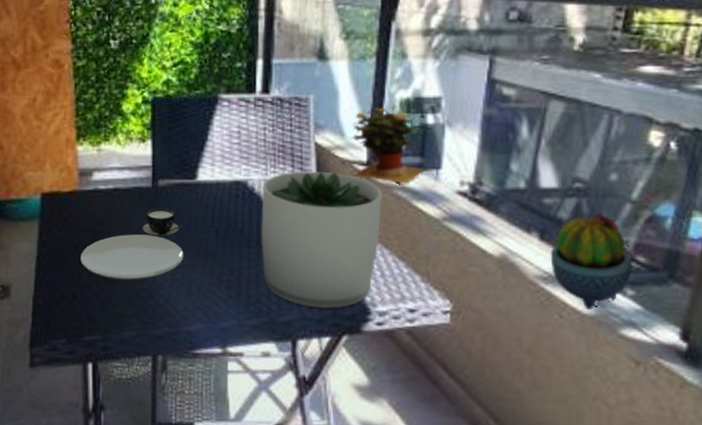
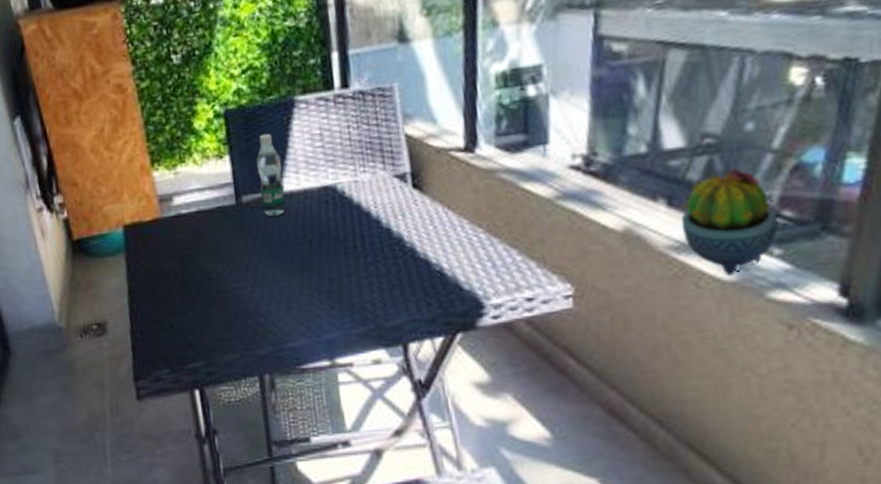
plate: present [80,234,184,281] -> none [172,254,279,304]
teacup: present [142,208,183,236] -> none [231,225,274,255]
bottle: none [176,124,199,204] -> present [256,133,286,217]
planter: present [261,171,382,310] -> none [353,163,487,309]
flower arrangement: present [350,105,425,184] -> none [443,80,530,167]

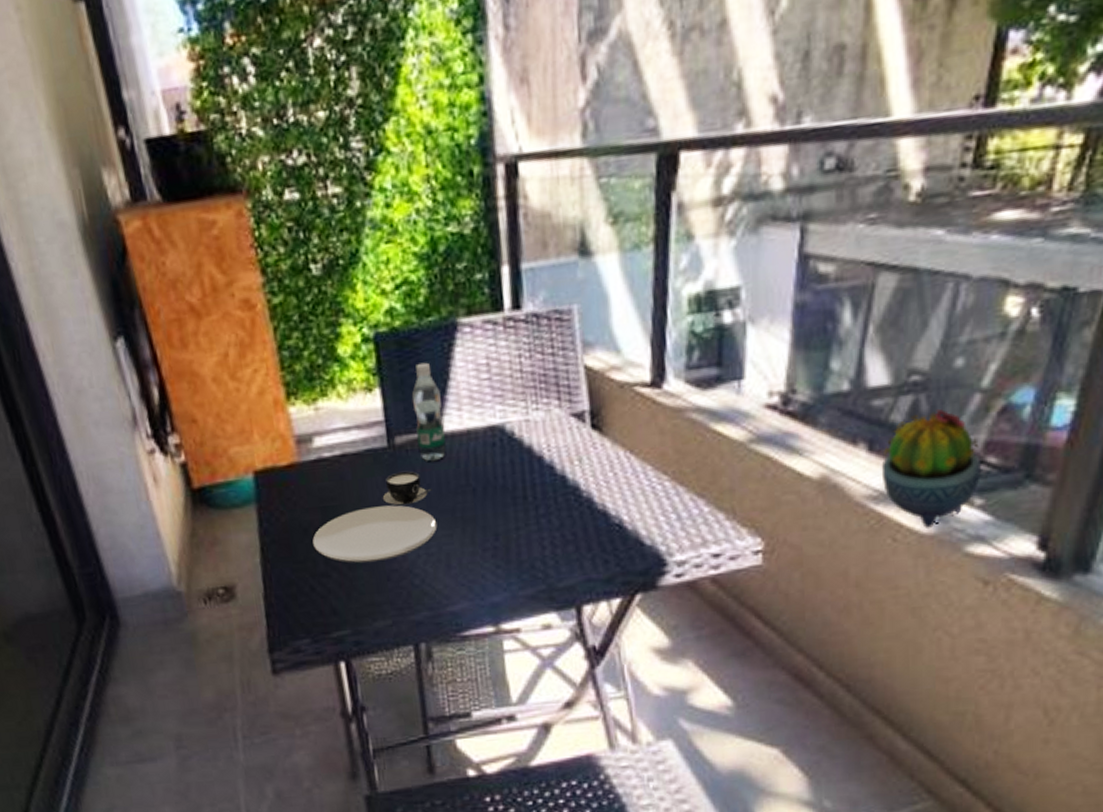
plate: none [172,254,279,304] -> present [312,505,438,564]
teacup: none [231,225,274,255] -> present [382,471,432,506]

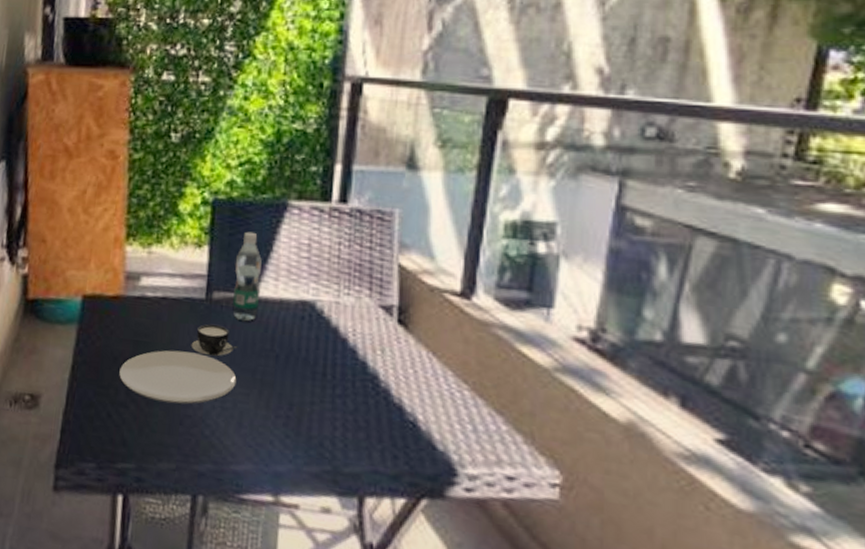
potted cactus: present [881,408,982,530] -> none [694,379,809,506]

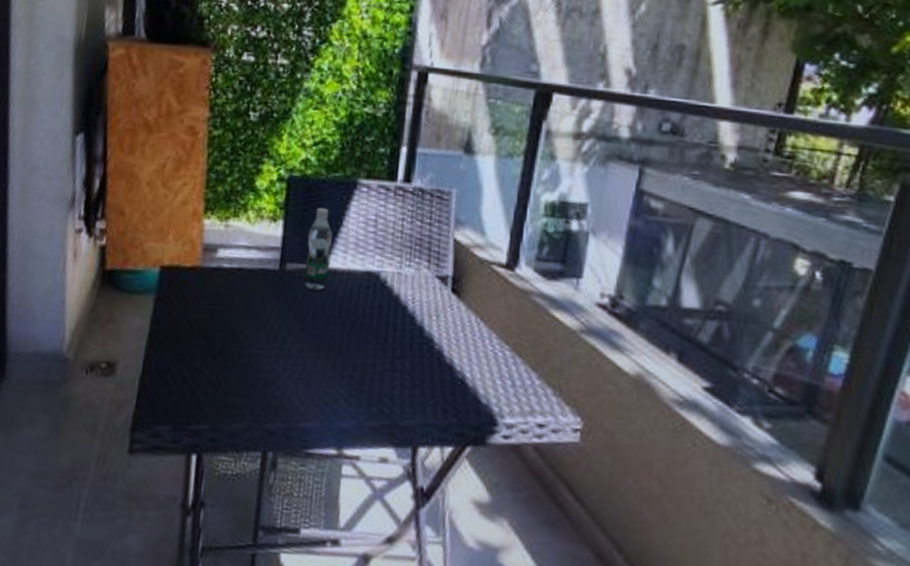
plate: present [119,350,237,405] -> none [195,318,307,369]
teacup: present [191,324,238,357] -> none [264,293,308,324]

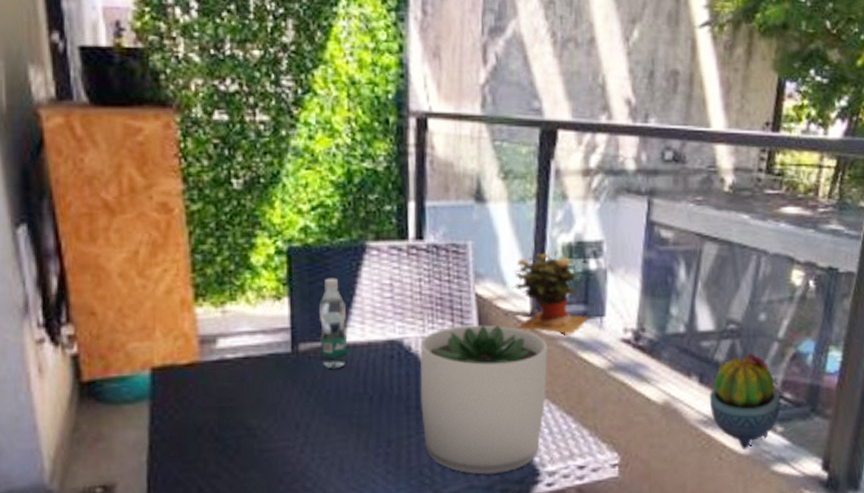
planter: none [388,267,519,417] -> present [420,325,548,475]
flower arrangement: none [490,207,565,291] -> present [512,250,589,334]
potted cactus: none [687,337,771,441] -> present [709,352,781,451]

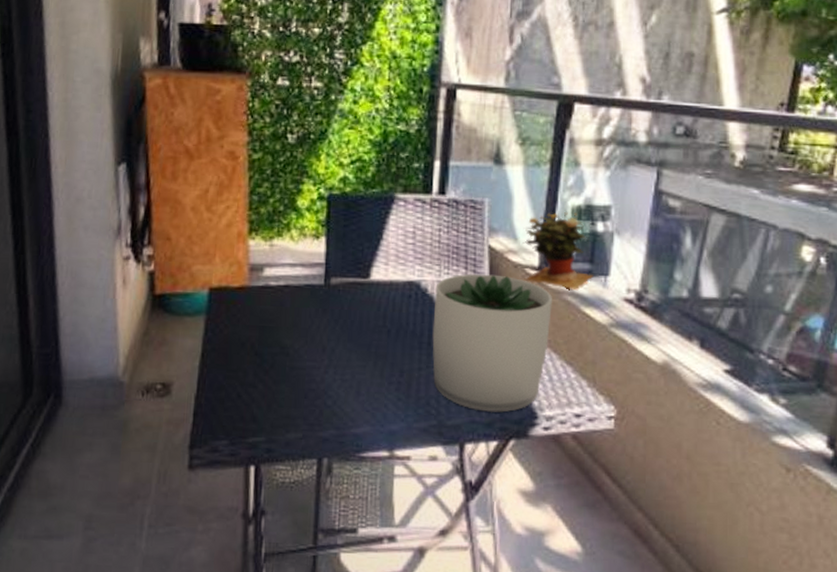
bottle: present [319,278,347,370] -> none [349,223,373,303]
potted cactus: present [709,352,781,451] -> none [709,322,785,418]

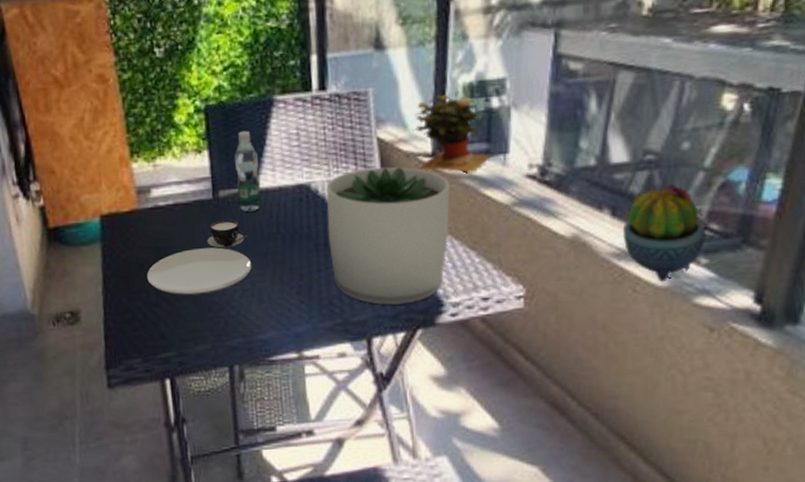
plate: none [247,332,354,381] -> present [147,247,252,296]
teacup: none [312,306,354,336] -> present [206,219,248,248]
bottle: none [349,223,373,303] -> present [235,130,261,213]
potted cactus: none [709,322,785,418] -> present [622,182,707,283]

